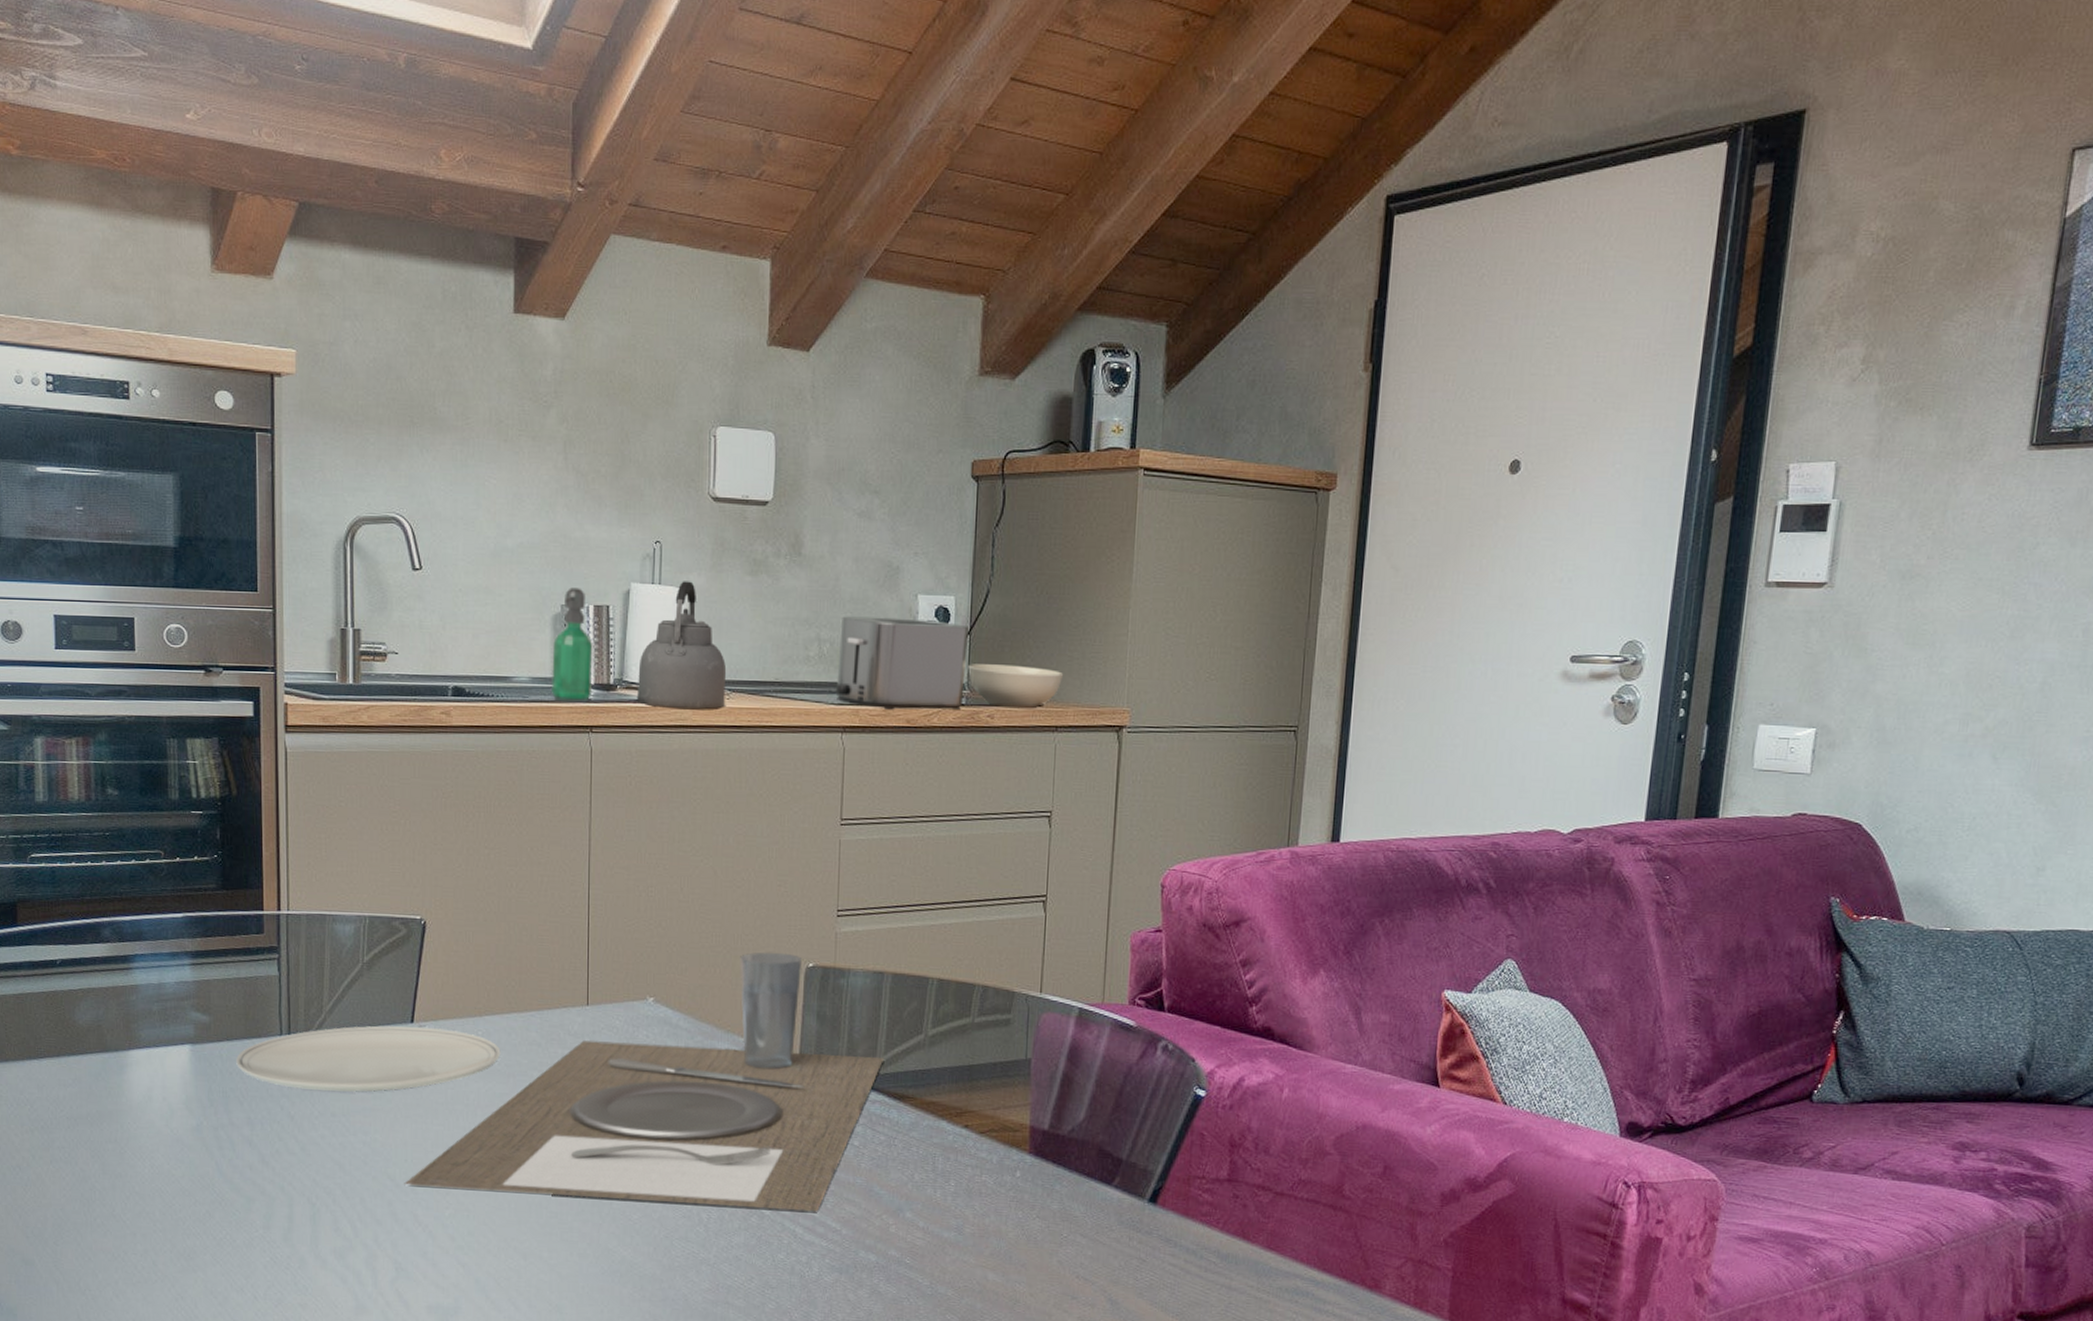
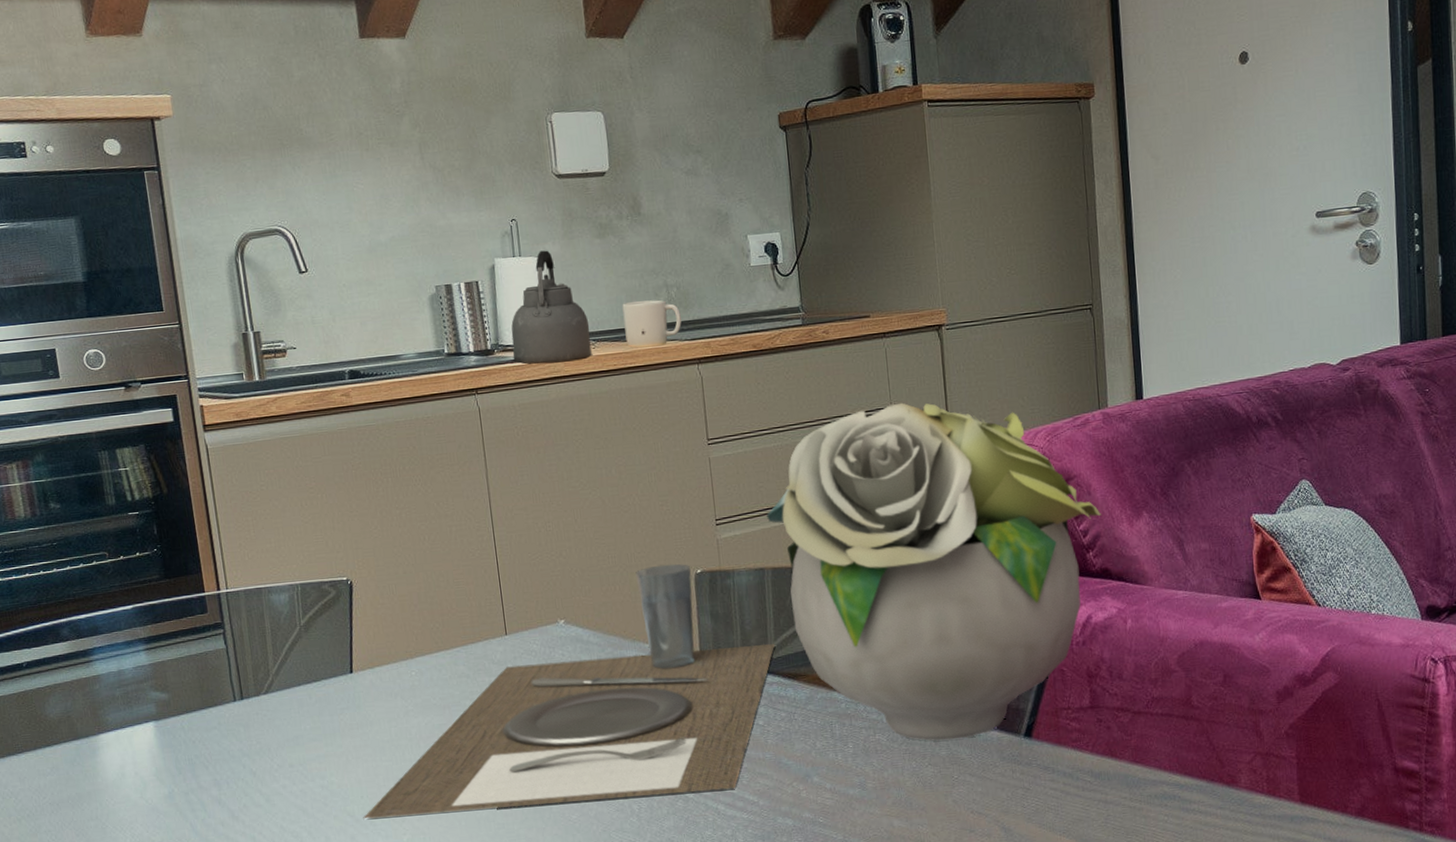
plate: present [236,1025,501,1093] -> none [197,674,435,747]
soap dispenser: present [552,587,593,704] -> none [433,269,473,372]
mug: none [765,651,830,707] -> present [622,299,682,348]
toaster: present [835,616,970,711] -> none [684,255,800,339]
flower arrangement: none [895,808,1274,1194] -> present [767,402,1102,741]
bowl: present [968,664,1064,709] -> none [800,284,884,323]

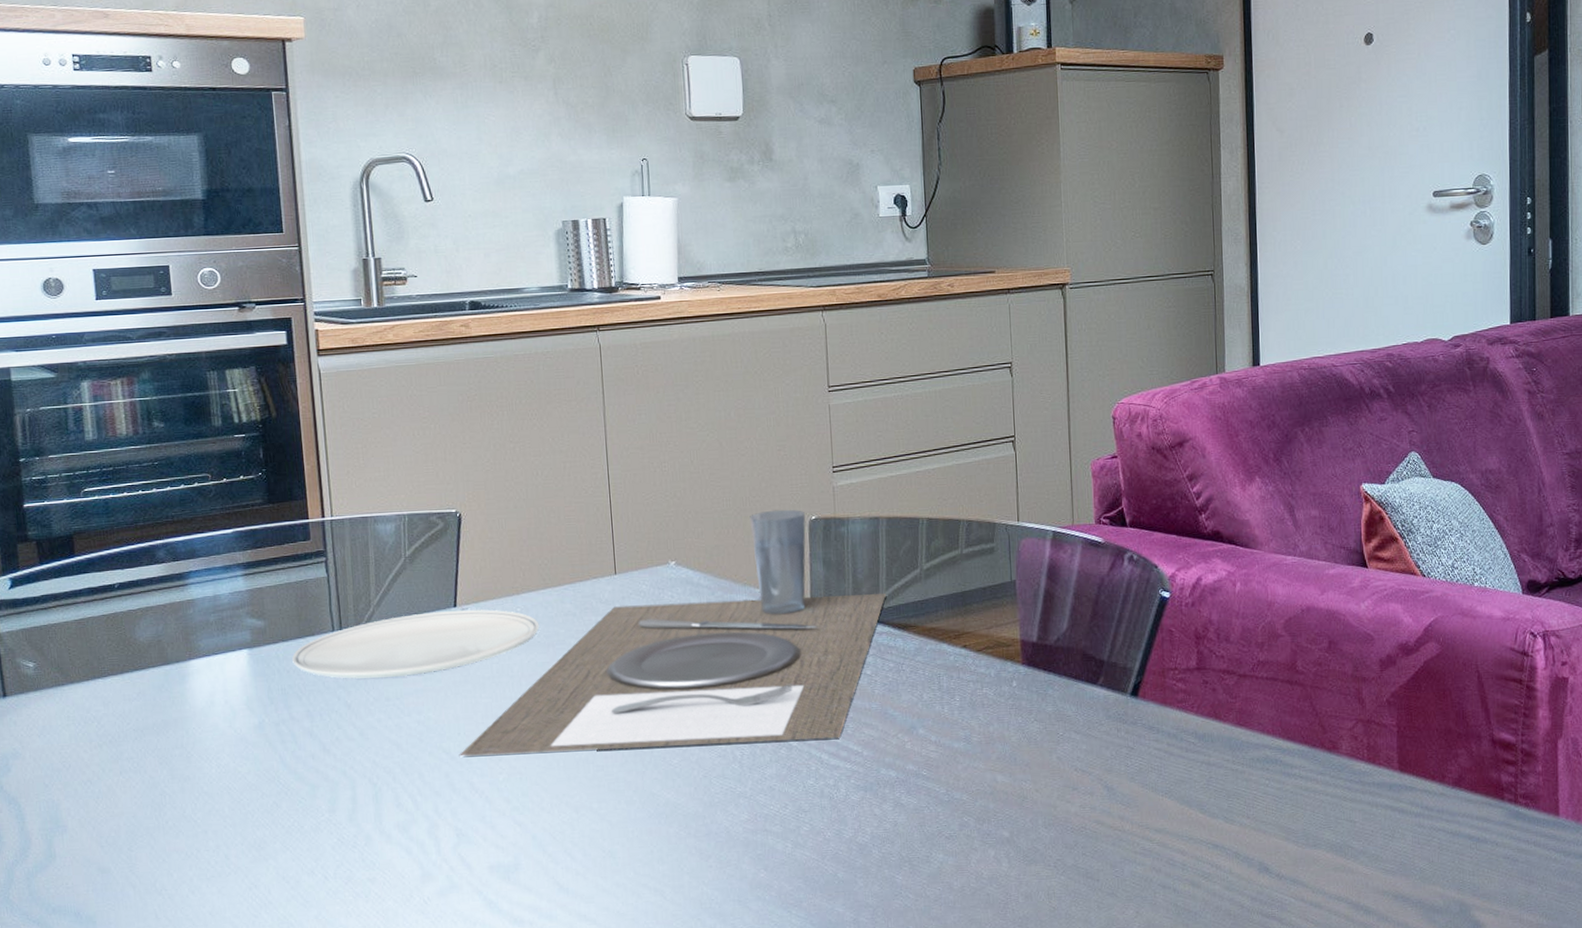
plate: none [197,674,435,747] -> present [292,609,540,679]
kettle: present [511,250,592,365] -> none [636,191,716,304]
mug: present [622,299,682,348] -> none [749,245,808,293]
flower arrangement: present [767,402,1102,741] -> none [884,358,1216,697]

